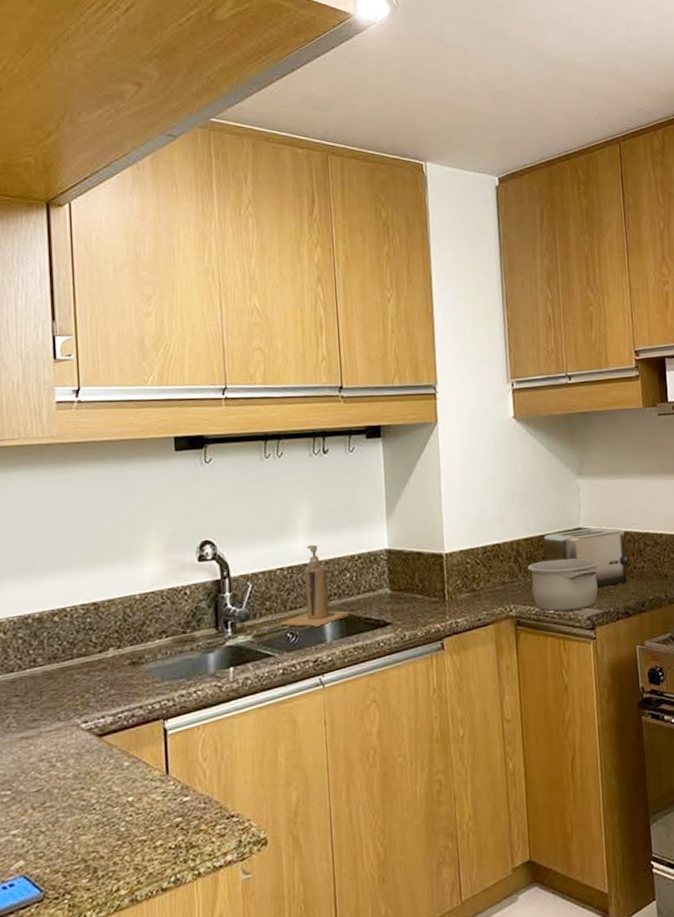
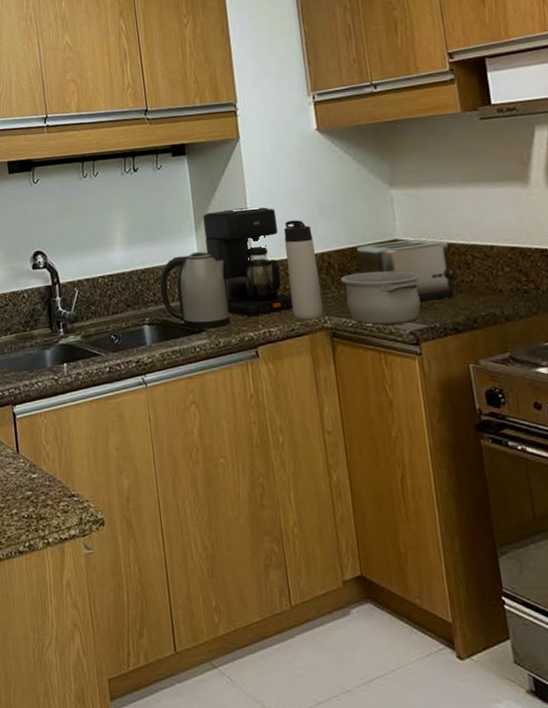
soap dispenser: present [279,544,350,627] -> none [104,255,167,331]
kettle: none [345,540,418,623] -> present [159,251,231,329]
coffee maker: none [395,494,482,608] -> present [203,207,294,317]
thermos bottle: none [476,508,510,610] -> present [284,220,324,321]

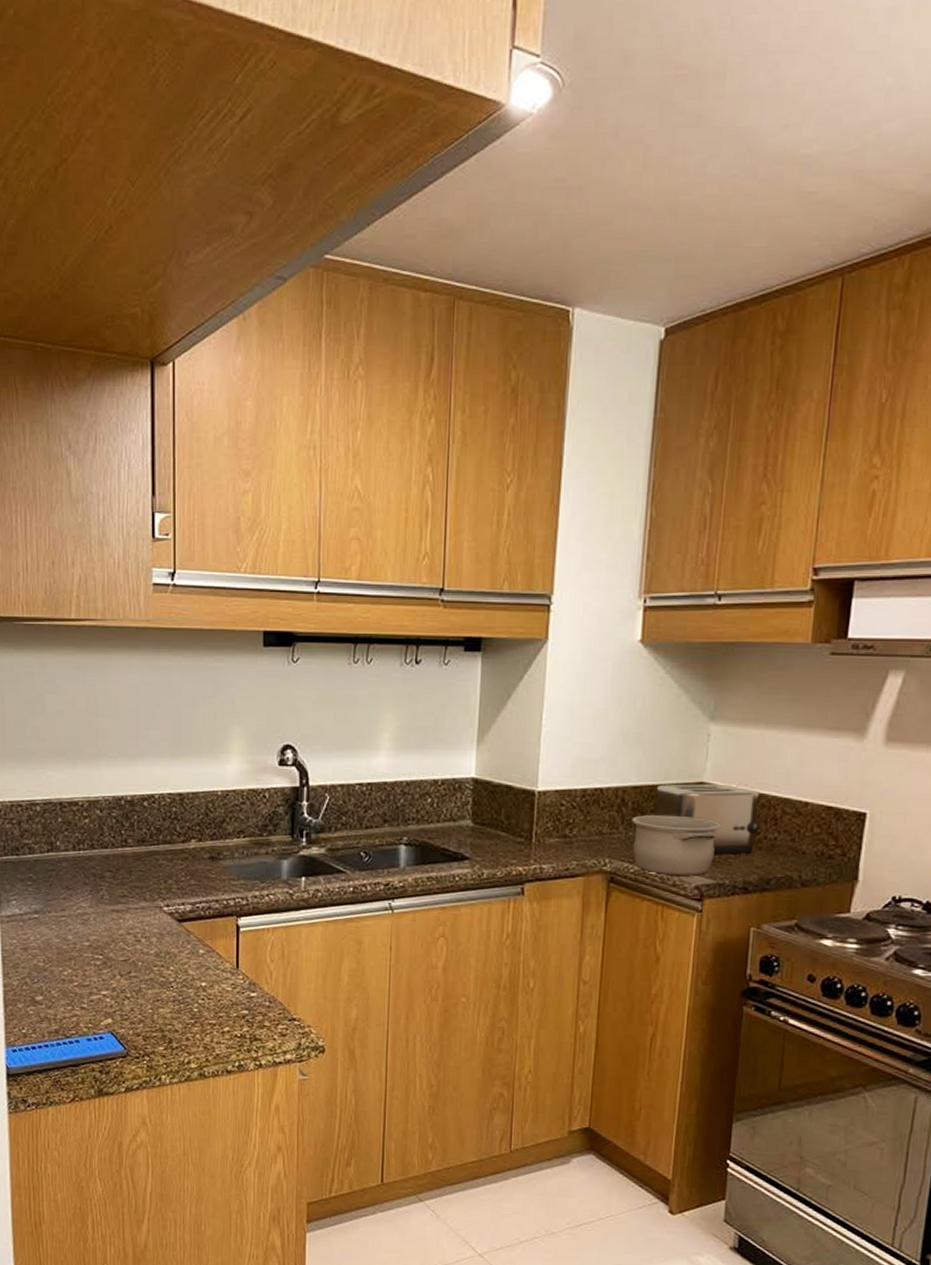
kettle: present [159,251,231,329] -> none [425,768,505,857]
coffee maker: present [203,207,294,317] -> none [486,724,574,850]
thermos bottle: present [284,220,324,321] -> none [571,746,611,861]

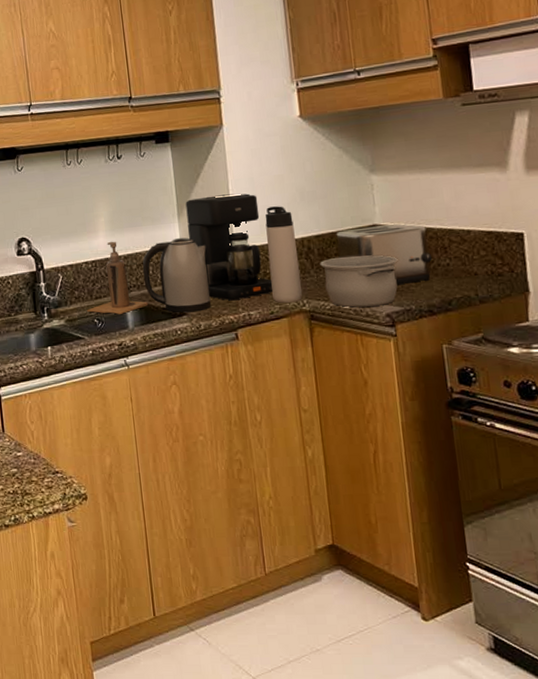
soap dispenser: none [354,762,427,850] -> present [87,241,149,315]
kettle: none [425,768,505,857] -> present [142,237,212,313]
coffee maker: none [486,724,574,850] -> present [185,193,274,301]
thermos bottle: none [571,746,611,861] -> present [265,206,303,304]

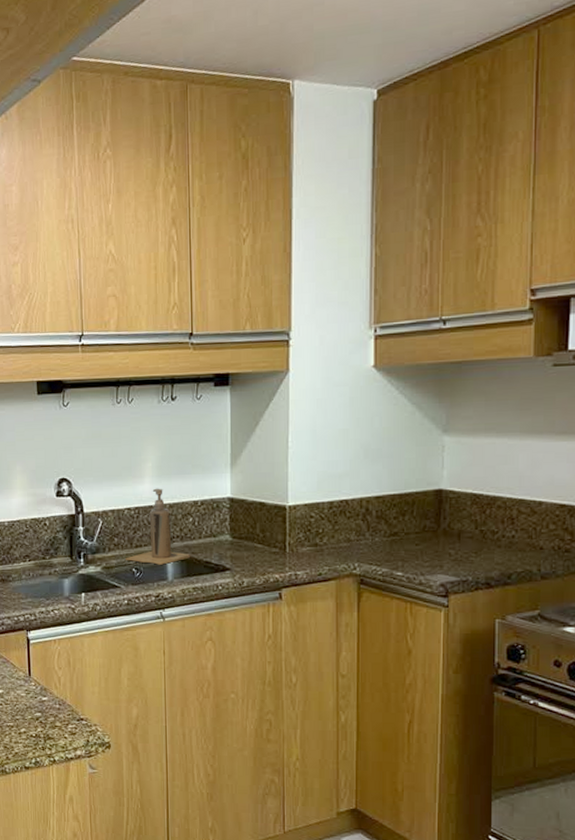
kettle: present [142,237,212,313] -> none [188,488,258,568]
coffee maker: present [185,193,274,301] -> none [240,446,324,559]
thermos bottle: present [265,206,303,304] -> none [322,462,355,566]
cooking pot: present [320,255,398,308] -> none [377,520,460,574]
toaster: present [336,224,433,284] -> none [397,490,498,553]

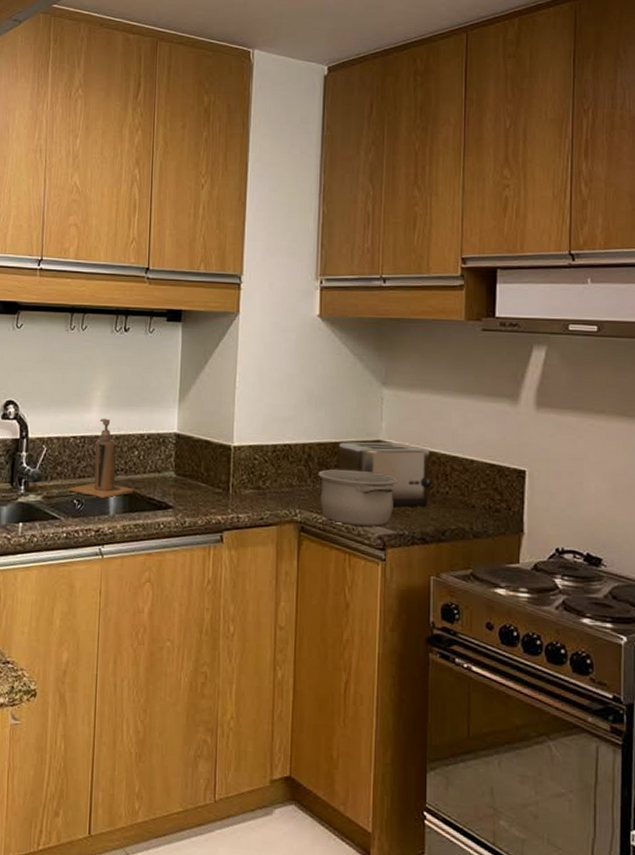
cooking pot: none [377,520,460,574] -> present [318,469,398,526]
toaster: none [397,490,498,553] -> present [338,442,433,507]

